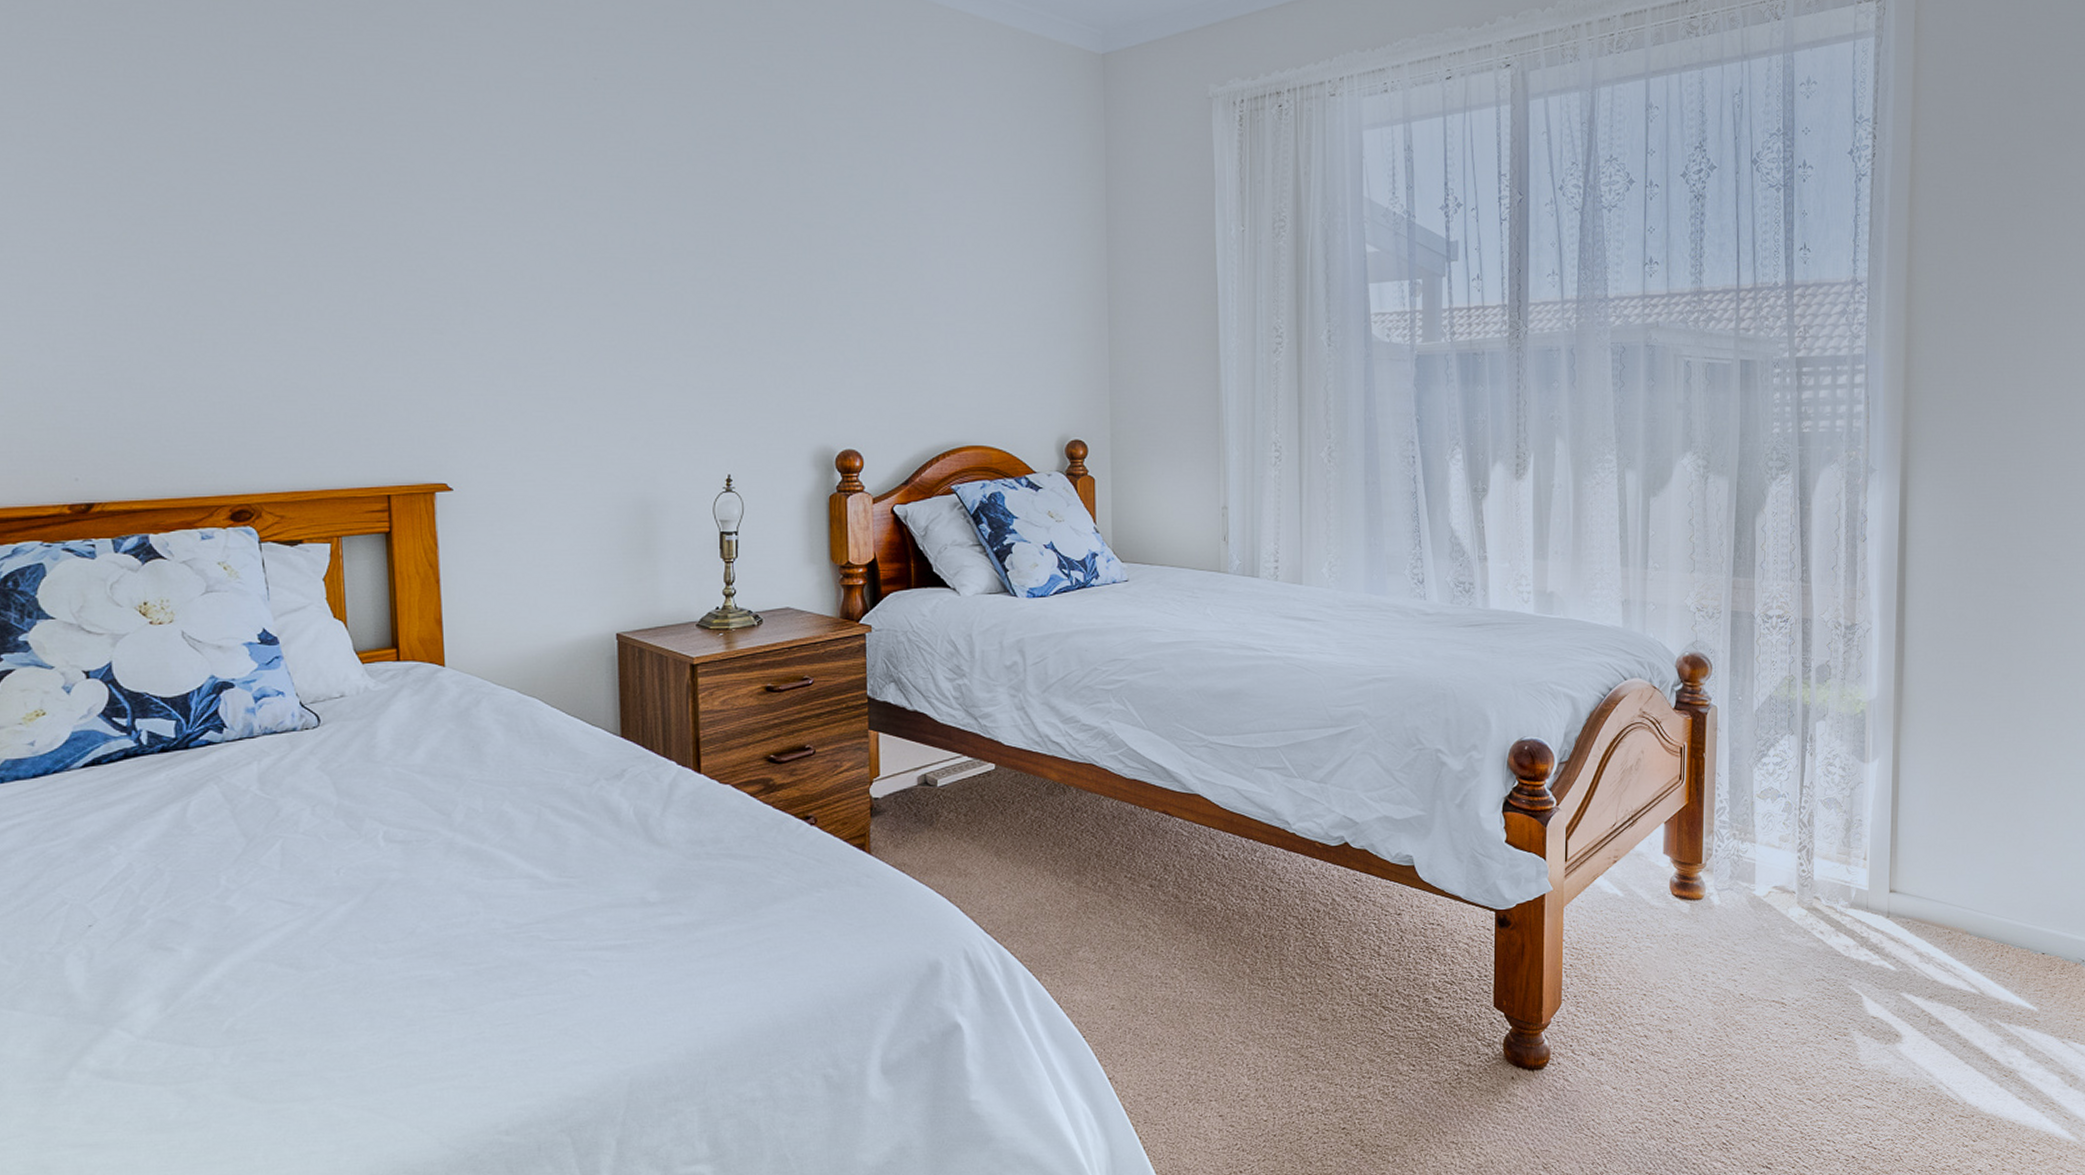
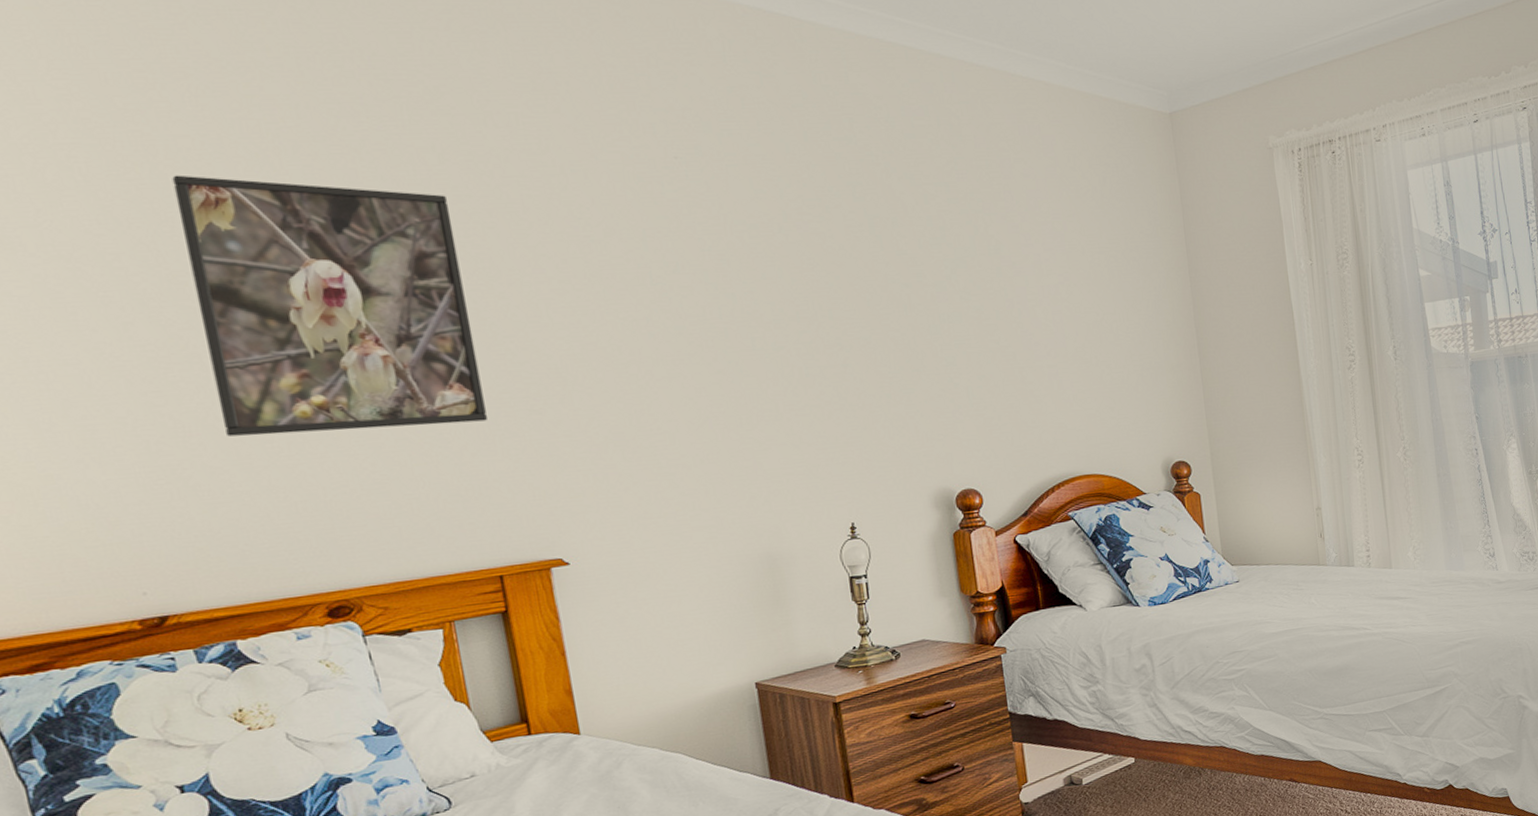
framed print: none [142,74,394,337] -> present [172,175,489,437]

